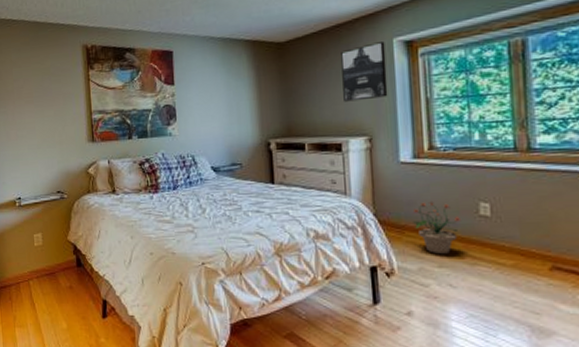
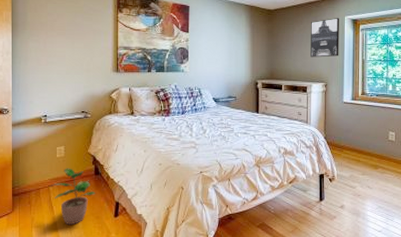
potted plant: none [29,259,79,326] -> present [49,168,96,226]
potted plant: present [412,202,462,255] -> none [349,130,378,166]

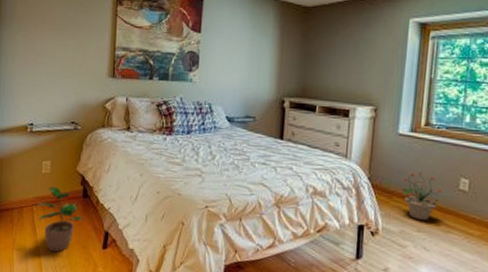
wall art: present [310,18,340,57] -> none [357,20,402,73]
potted plant: none [349,130,378,166] -> present [401,172,443,221]

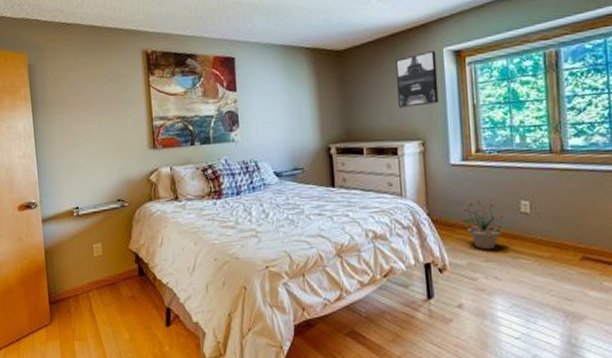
potted plant: present [33,186,83,253] -> none [88,268,142,338]
wall art: none [357,20,402,73] -> present [396,51,439,108]

